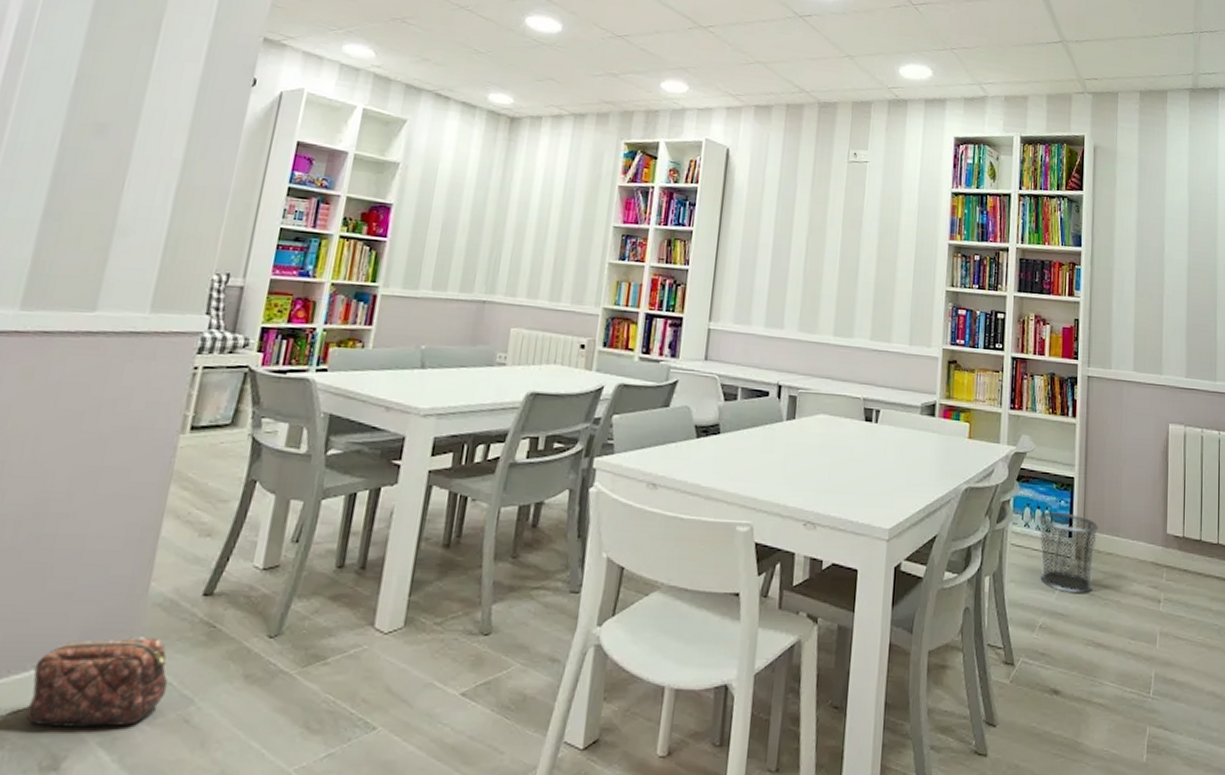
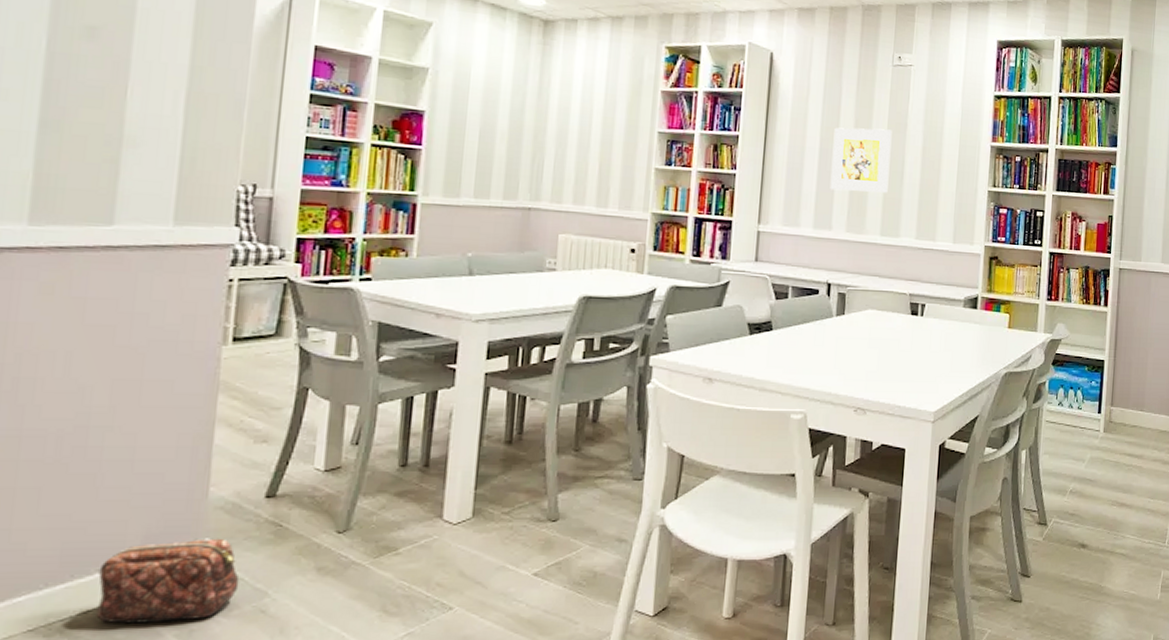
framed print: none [782,223,847,291] -> present [830,127,892,193]
waste bin: present [1039,512,1099,594] -> none [1072,391,1125,462]

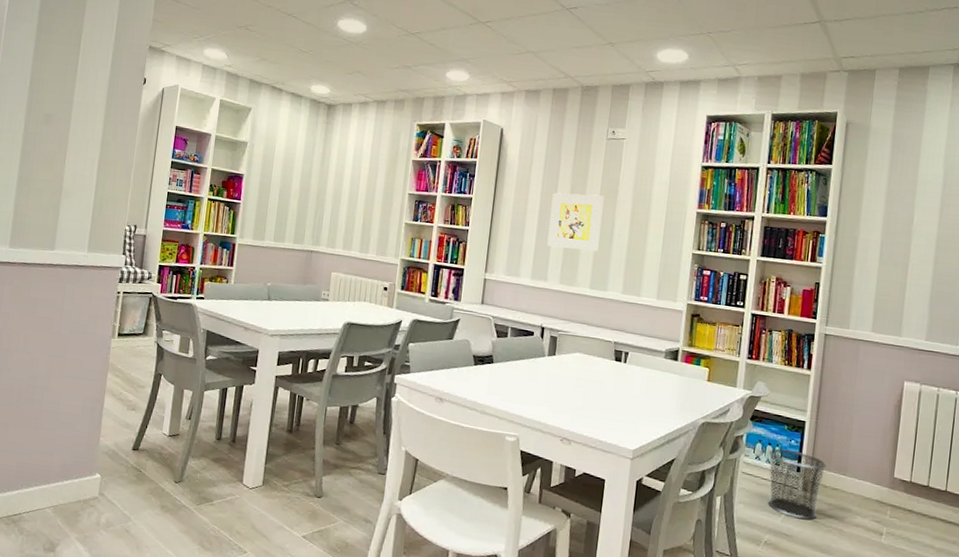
cosmetic bag: present [96,538,240,624] -> none [34,471,115,530]
waste bin: none [1072,391,1125,462] -> present [768,448,826,520]

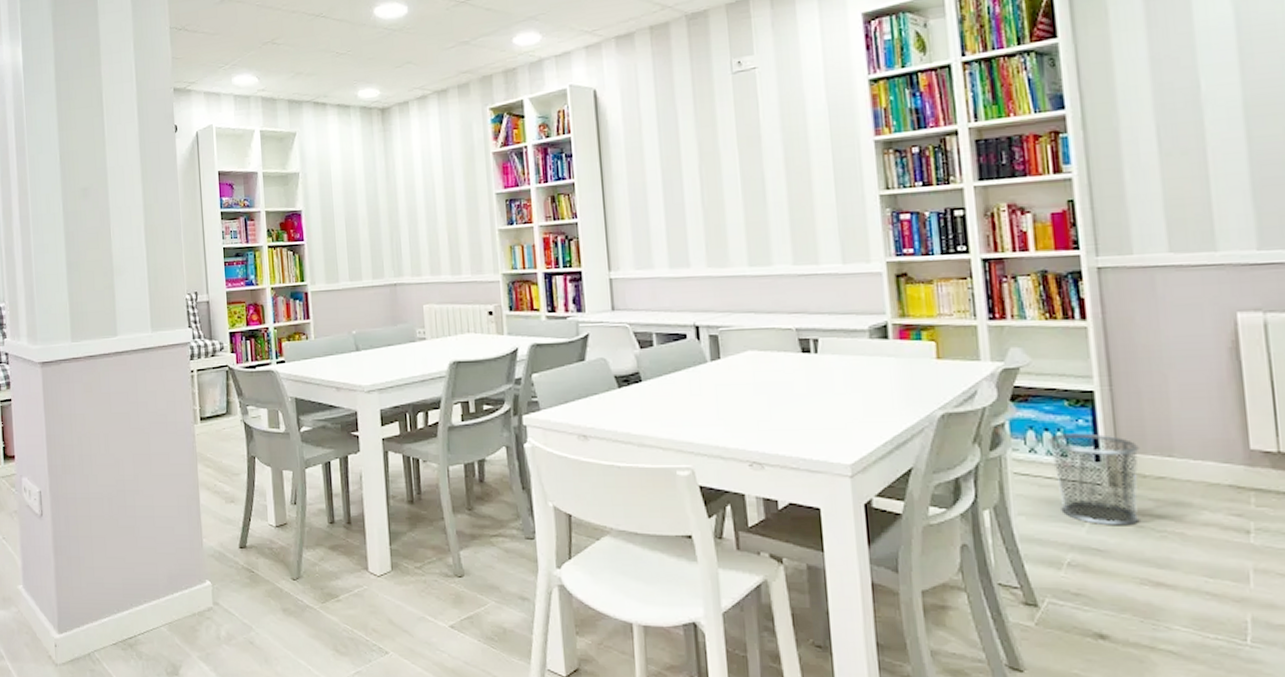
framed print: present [547,192,604,251] -> none [675,145,750,224]

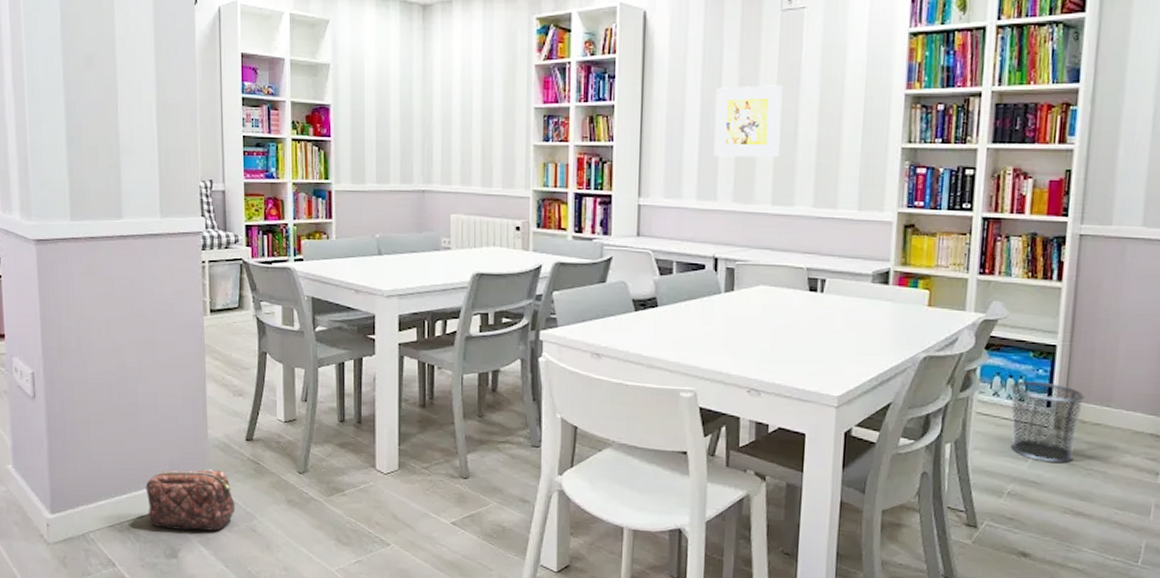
cosmetic bag: none [146,580,233,646] -> present [146,469,235,532]
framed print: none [675,145,750,224] -> present [713,85,783,158]

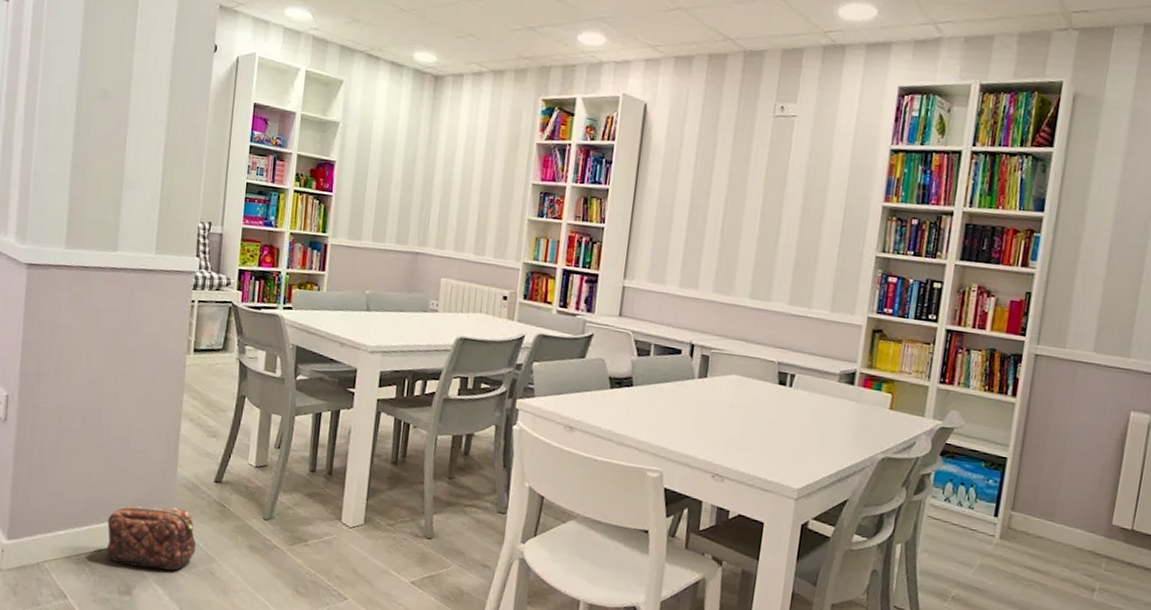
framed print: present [713,85,783,158] -> none [698,182,770,254]
waste bin: present [1010,381,1085,464] -> none [958,489,1030,573]

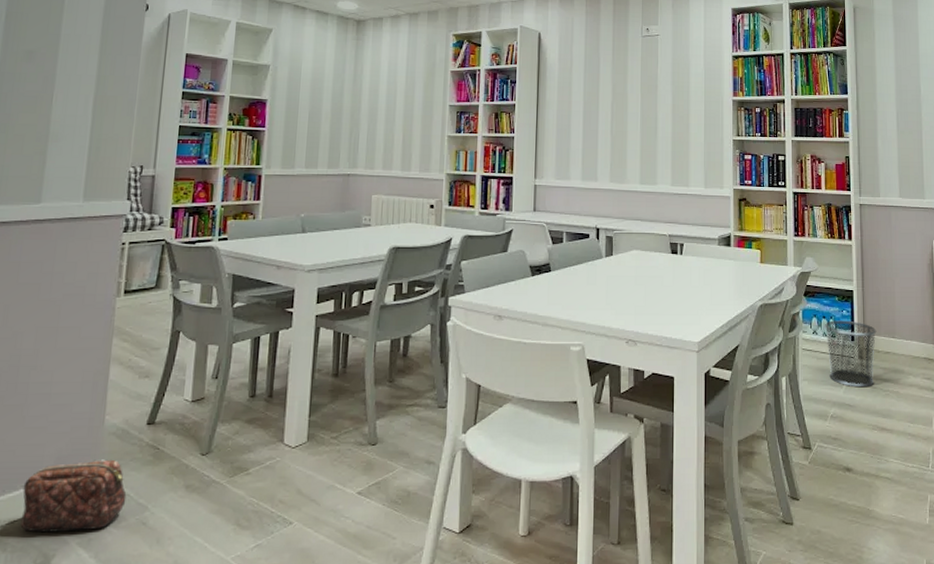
waste bin: none [958,489,1030,573] -> present [825,320,877,388]

